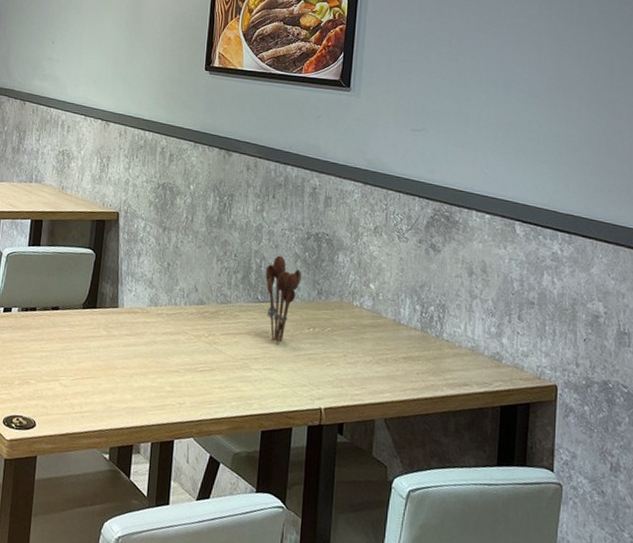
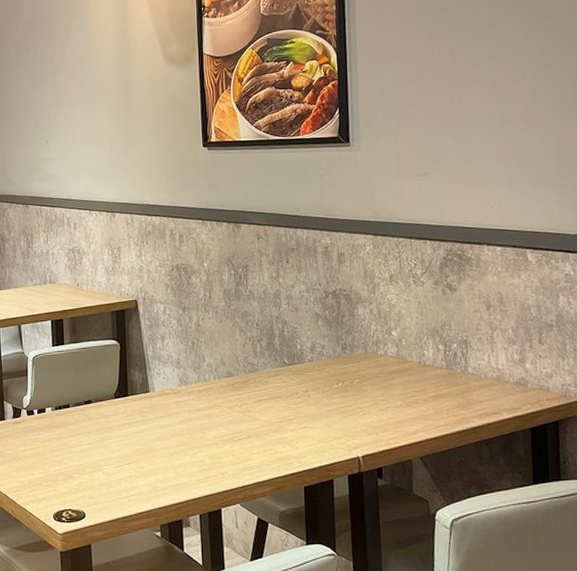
utensil holder: present [265,255,302,344] -> none [288,317,325,403]

